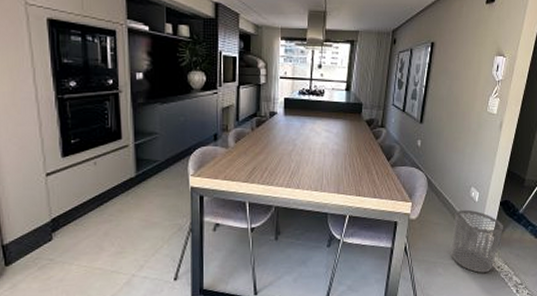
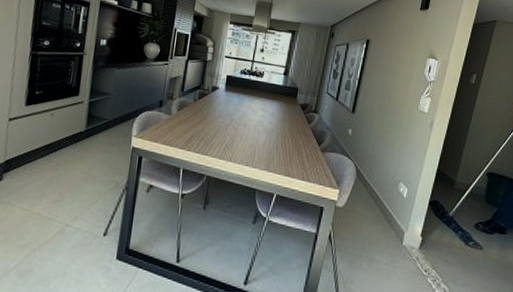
waste bin: present [451,209,503,273] -> none [376,204,432,274]

